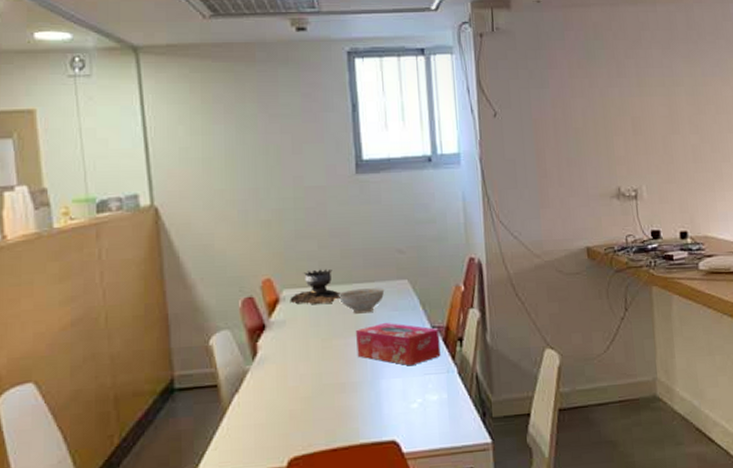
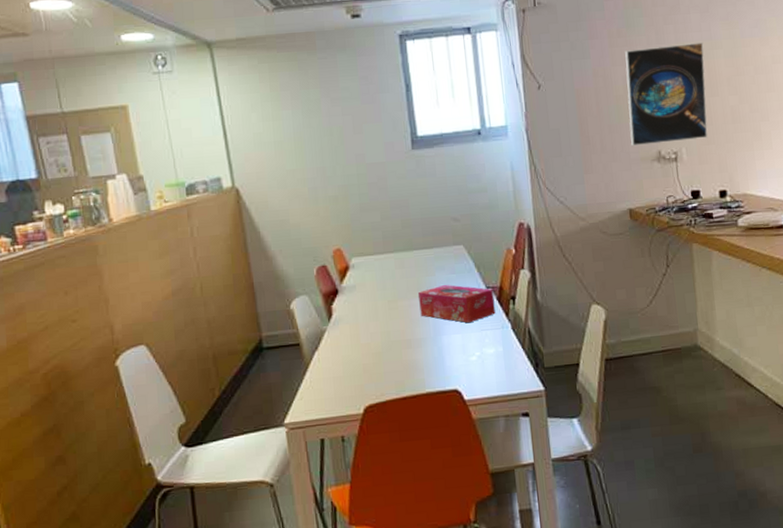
brazier: present [290,269,341,305] -> none [358,238,403,271]
decorative bowl: present [338,288,385,314] -> none [400,253,443,278]
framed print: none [585,79,669,182] -> present [625,42,708,147]

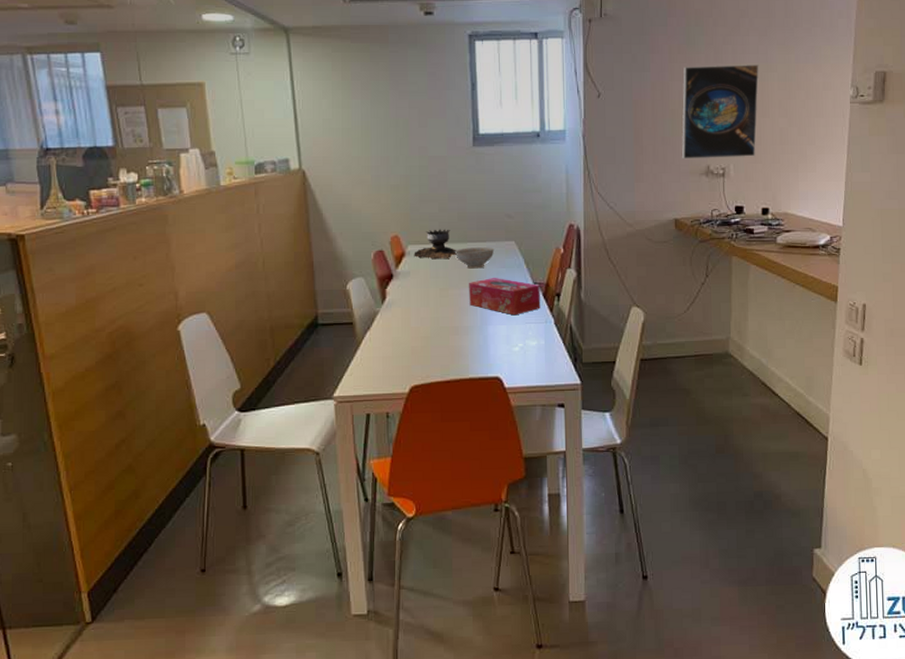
brazier: none [358,238,403,271] -> present [414,229,457,260]
decorative bowl: none [400,253,443,278] -> present [454,247,495,269]

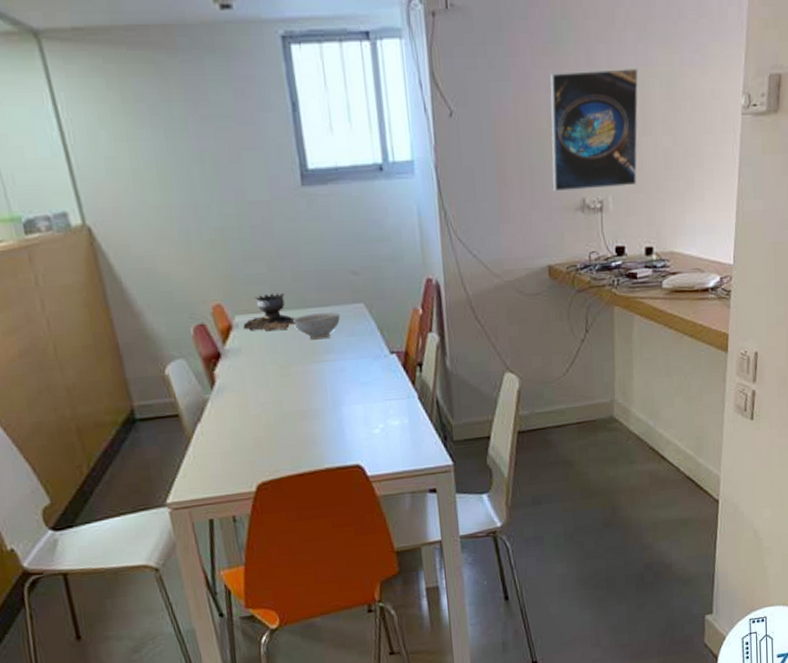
tissue box: present [469,277,540,316] -> none [314,348,401,392]

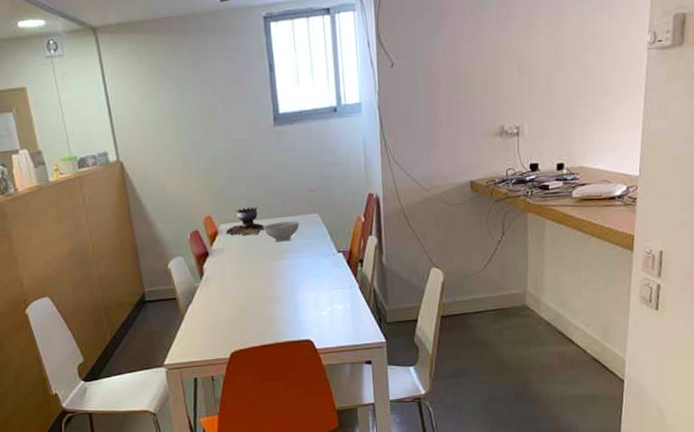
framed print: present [550,68,639,192] -> none [475,19,553,122]

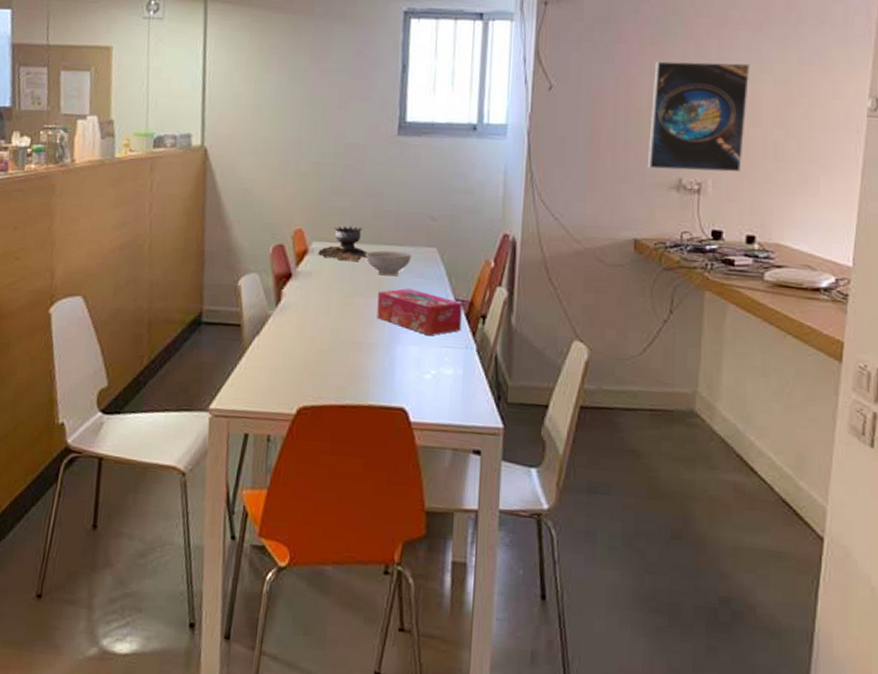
tissue box: none [278,248,345,283] -> present [376,288,463,336]
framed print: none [475,19,553,122] -> present [647,61,751,173]

